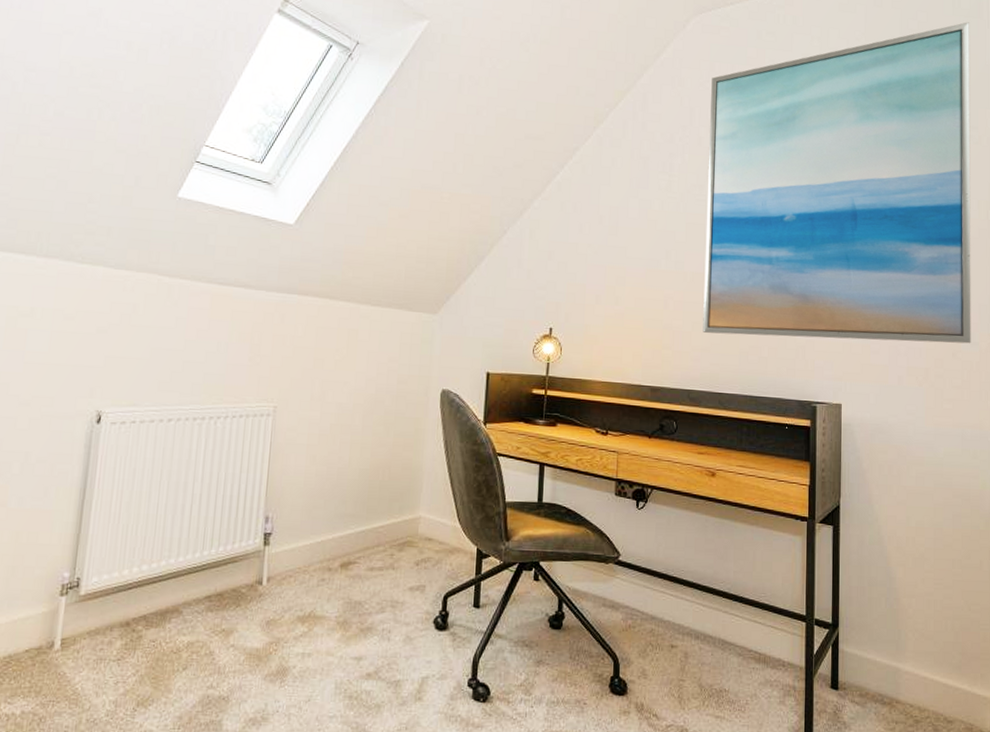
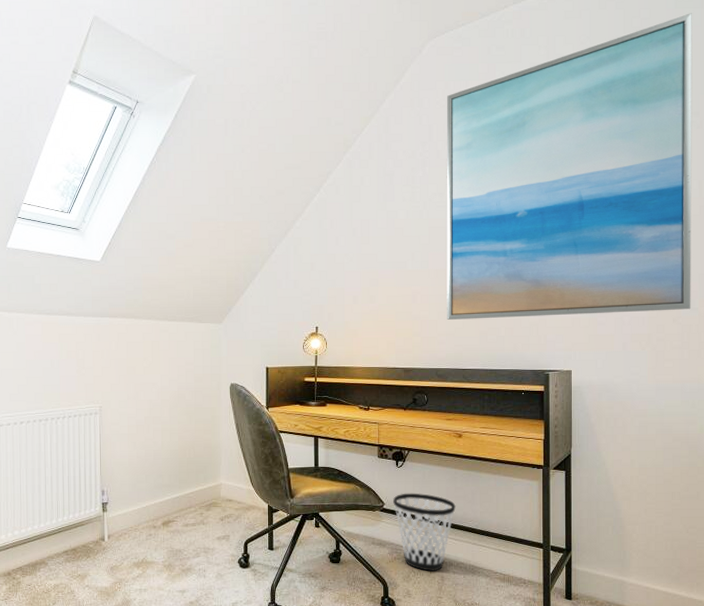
wastebasket: none [631,542,705,645] -> present [393,493,456,571]

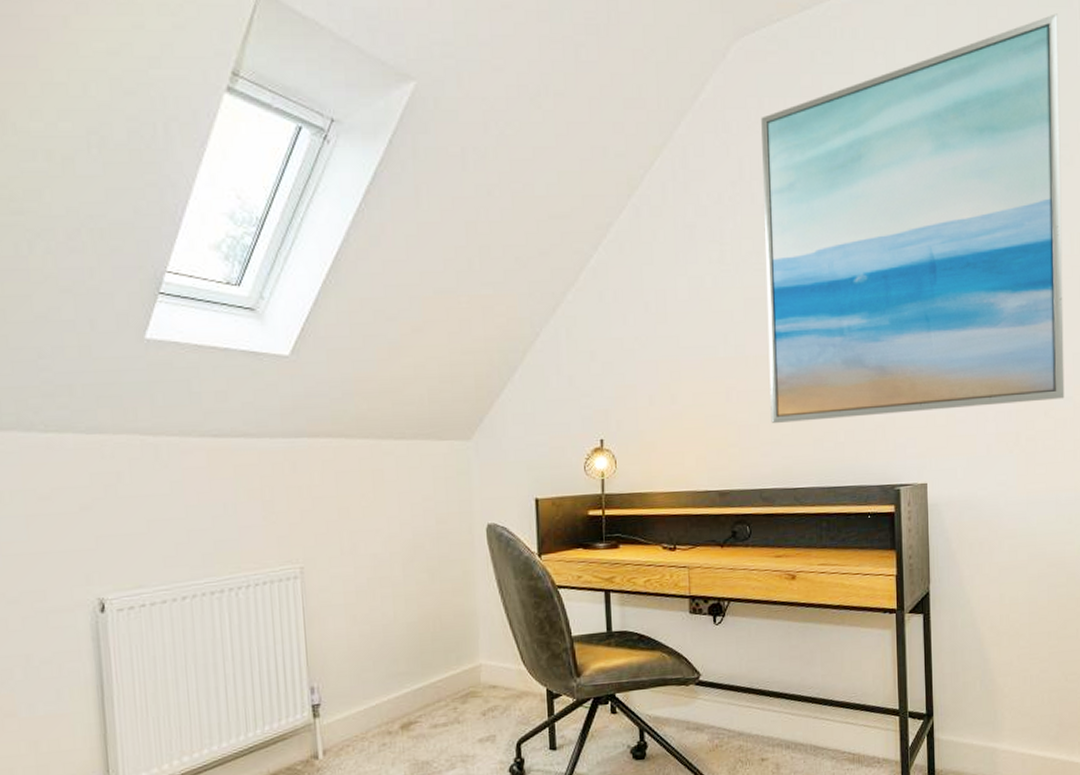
wastebasket: present [393,493,456,571] -> none [711,657,791,759]

